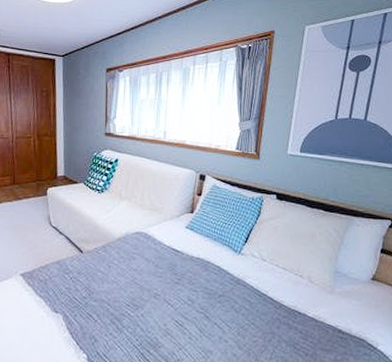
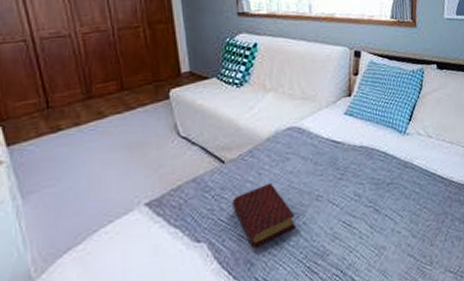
book: none [85,275,135,327] -> present [232,182,296,248]

